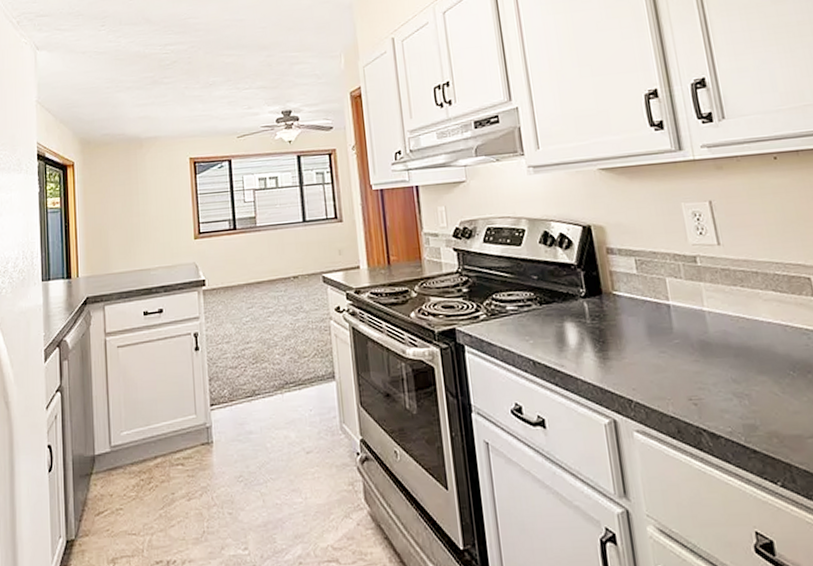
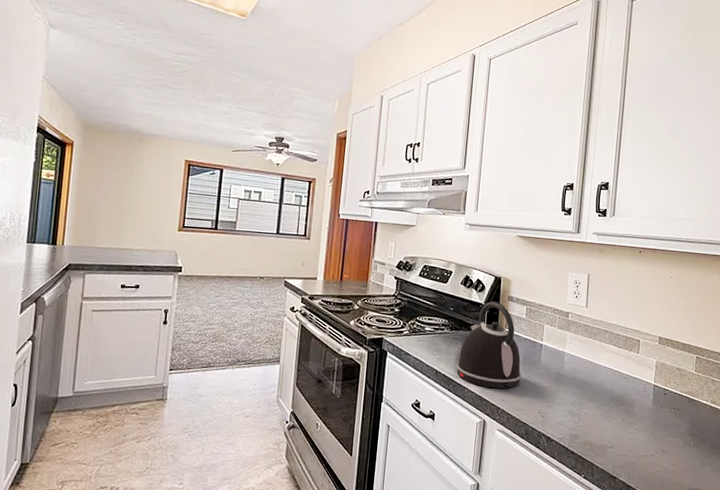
kettle: none [558,258,651,375] -> present [456,301,521,389]

